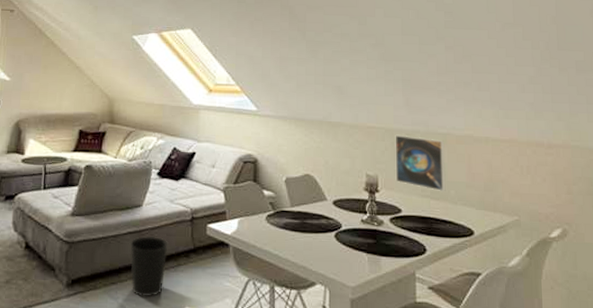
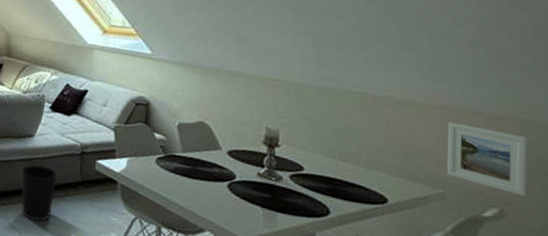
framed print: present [395,134,446,191] -> none [299,89,359,154]
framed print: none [517,154,582,215] -> present [446,122,528,197]

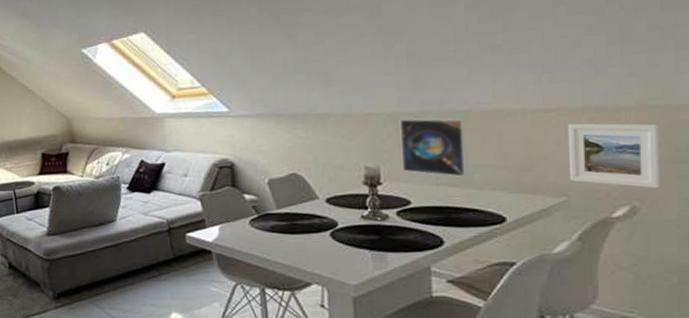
wastebasket: present [21,164,59,221] -> none [109,248,149,306]
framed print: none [299,89,359,154] -> present [399,118,468,177]

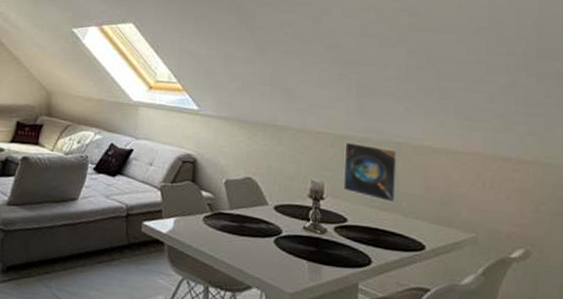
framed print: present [567,123,661,189] -> none [479,168,551,237]

